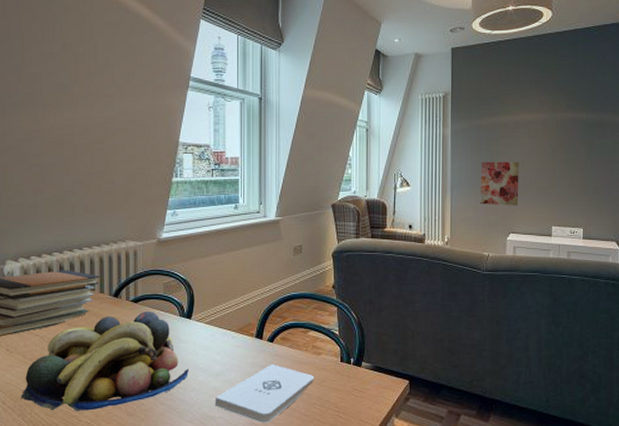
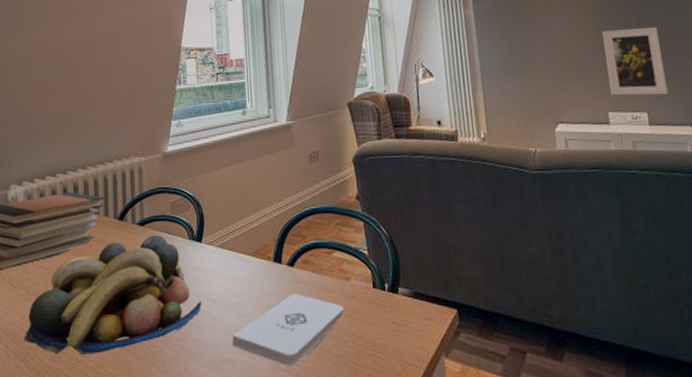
wall art: present [479,161,519,206] -> none [513,40,564,92]
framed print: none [556,156,603,215] -> present [602,26,668,96]

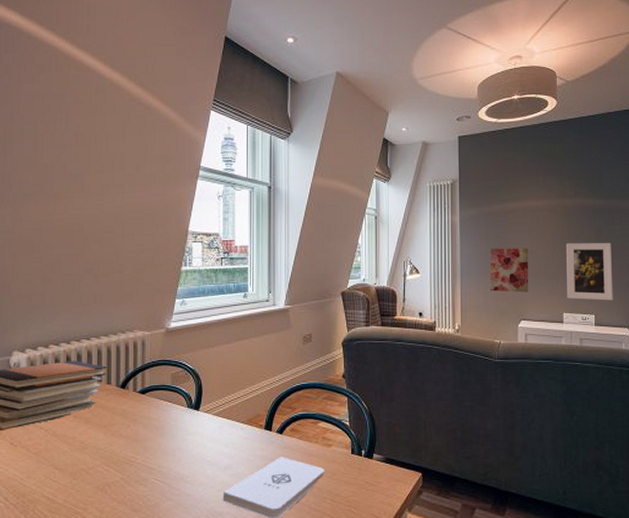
fruit bowl: present [23,235,201,356] -> none [23,403,196,508]
wall art: none [513,40,564,92] -> present [489,248,529,293]

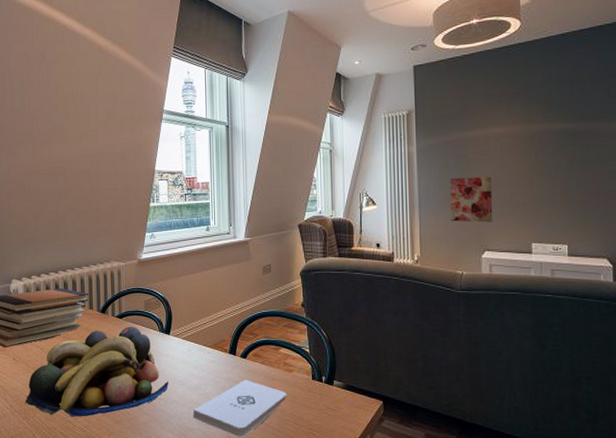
fruit bowl: none [23,403,196,508] -> present [25,327,168,418]
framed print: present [565,242,613,301] -> none [533,168,589,230]

